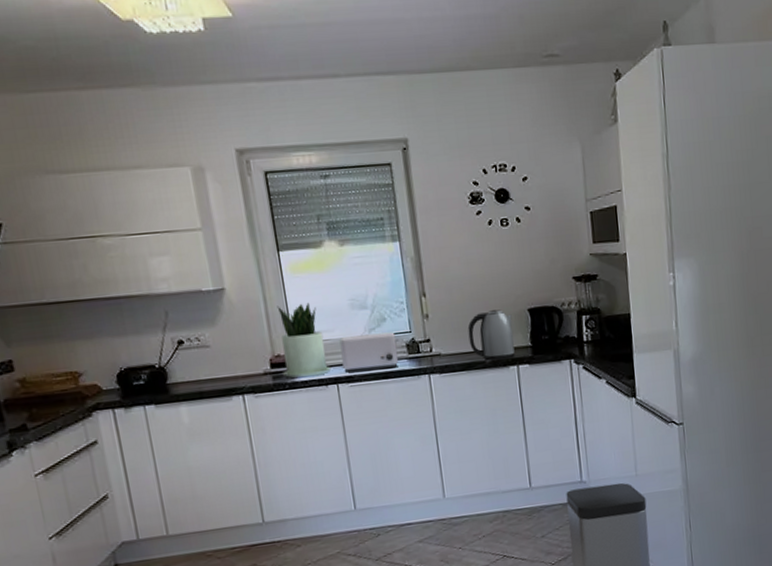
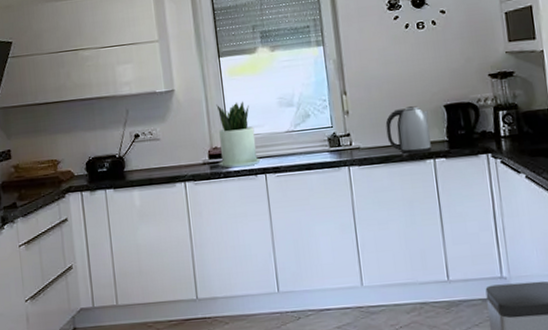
toaster: present [339,332,399,373] -> none [268,127,322,164]

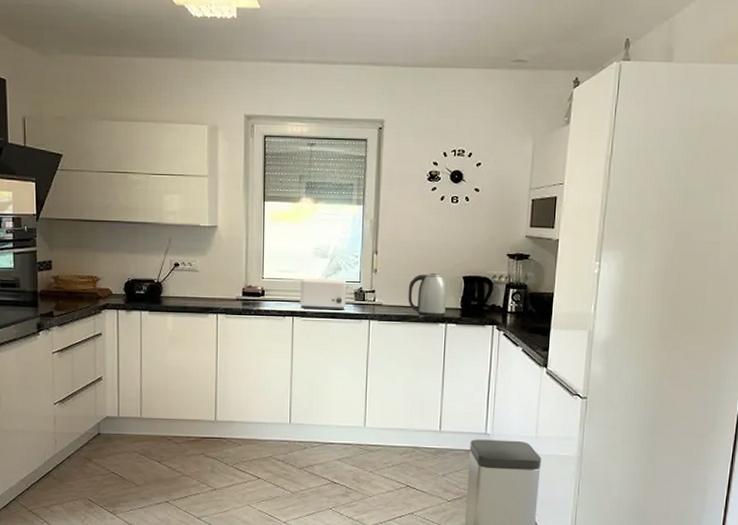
planter: present [216,101,261,168] -> none [251,245,290,308]
toaster: none [268,127,322,164] -> present [299,278,349,311]

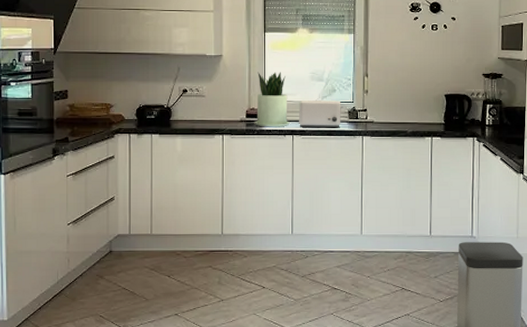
planter: none [251,245,290,308] -> present [254,72,290,127]
kettle: present [408,273,448,318] -> none [396,93,432,132]

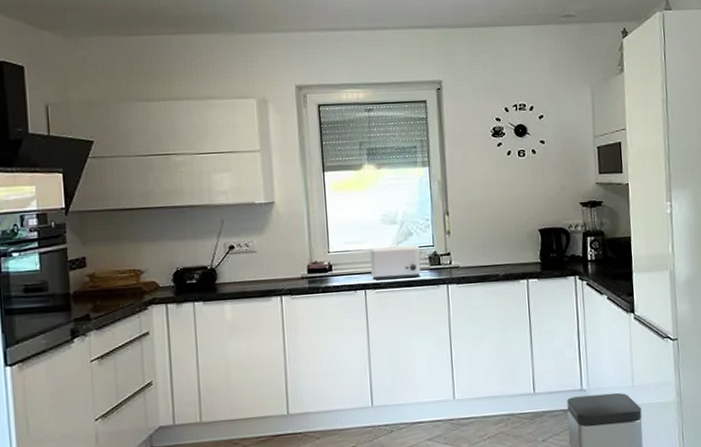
planter: present [254,72,290,127] -> none [318,217,361,283]

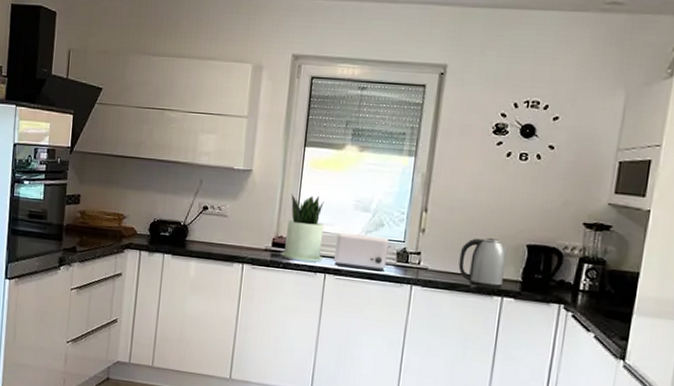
planter: none [318,217,361,283] -> present [280,193,324,263]
kettle: none [484,229,526,275] -> present [458,238,508,290]

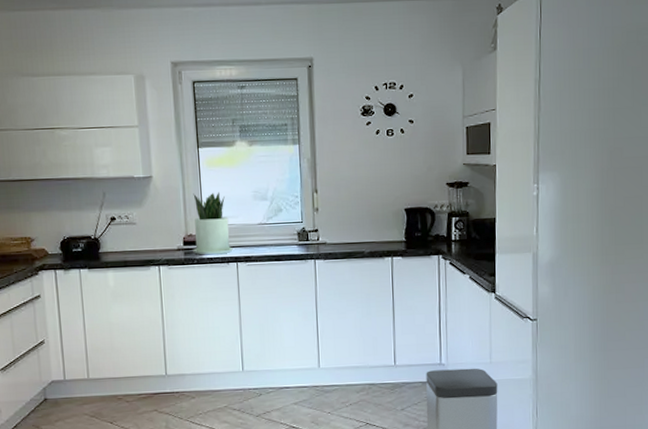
toaster: present [333,232,392,272] -> none [242,221,292,253]
kettle: present [458,238,508,290] -> none [351,208,390,252]

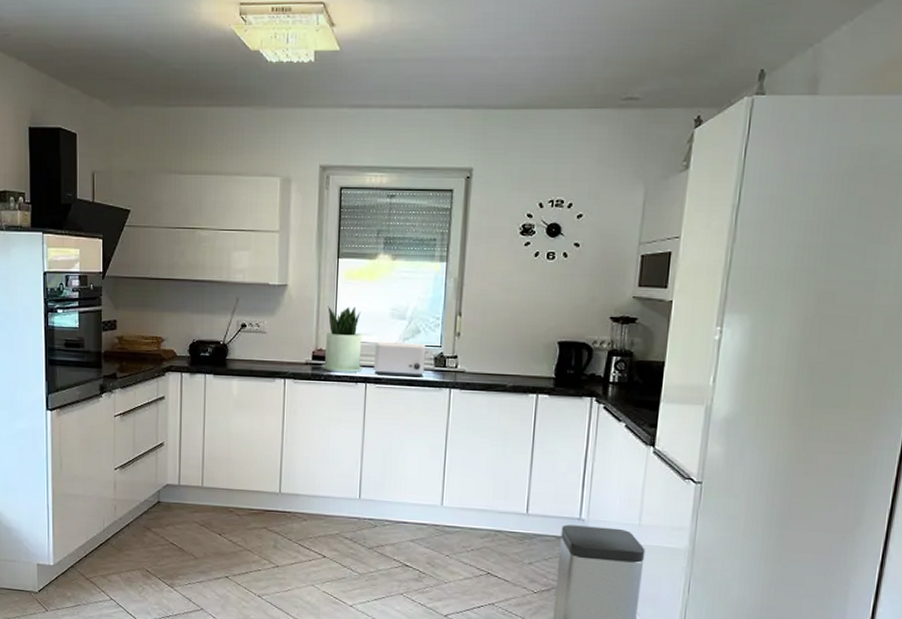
toaster: none [242,221,292,253] -> present [373,341,429,378]

